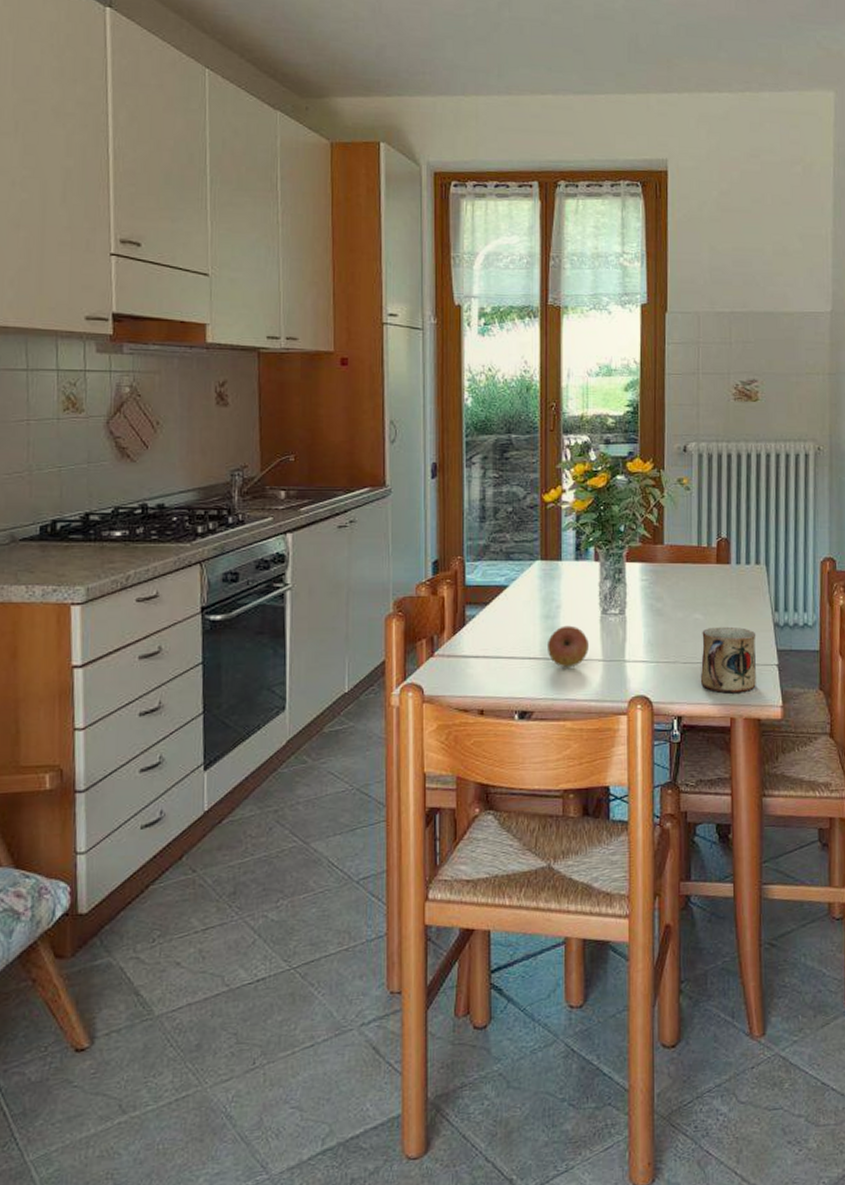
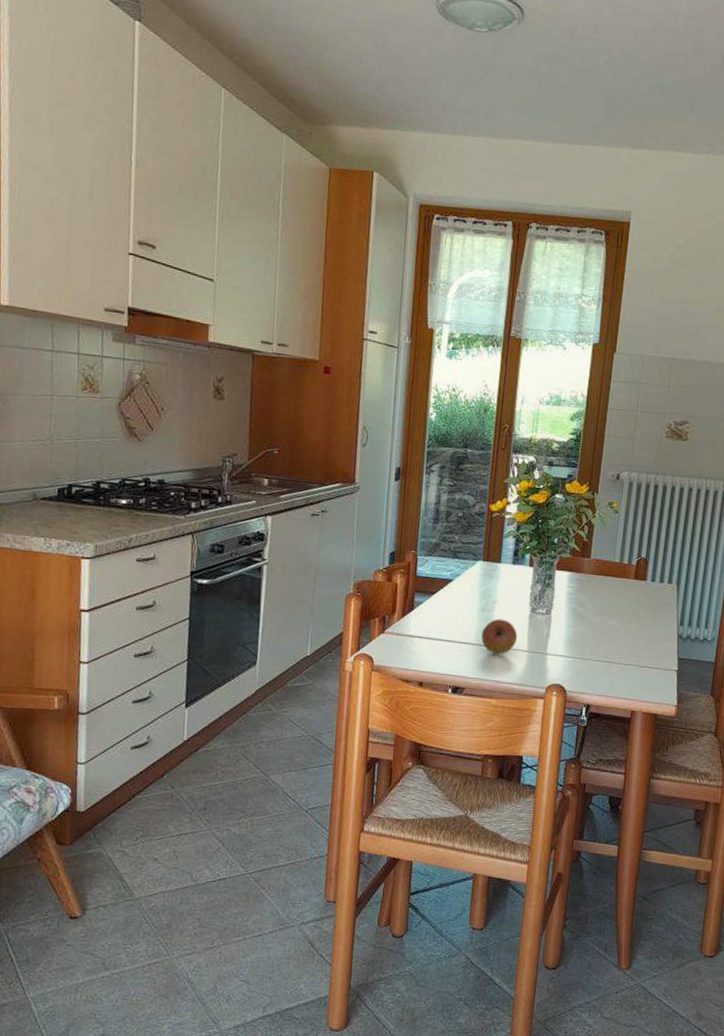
mug: present [700,626,756,694] -> none [609,633,662,691]

